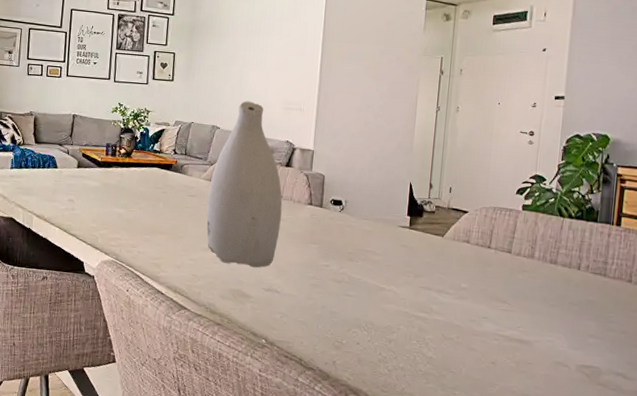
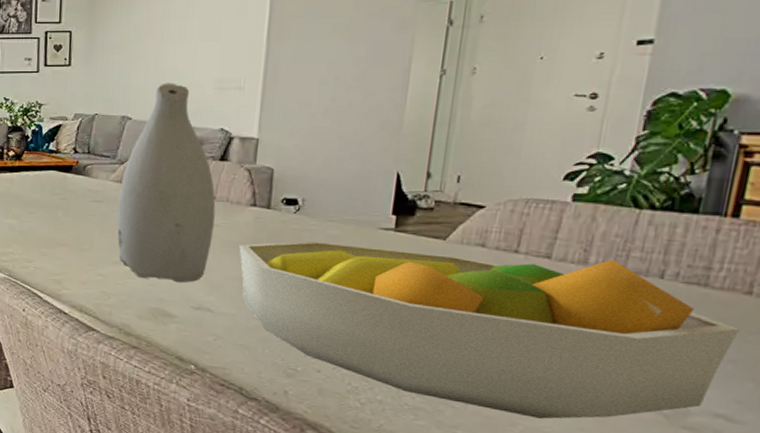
fruit bowl: none [299,234,626,380] -> present [239,240,740,419]

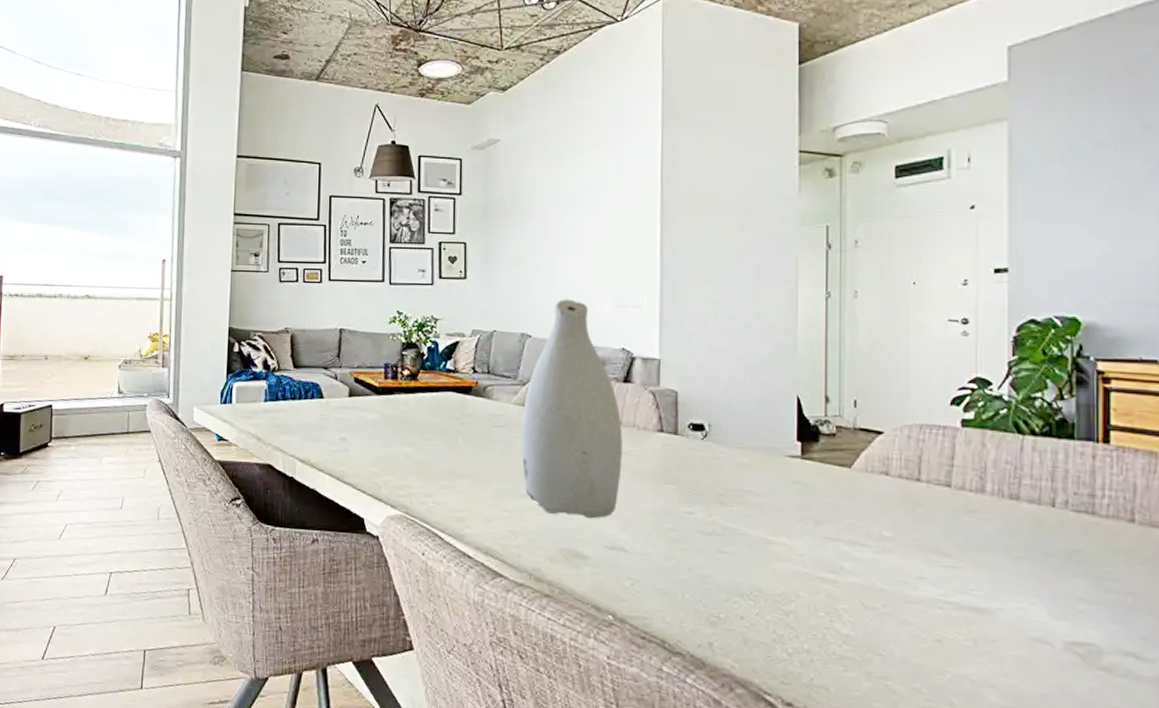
fruit bowl: present [239,240,740,419] -> none [650,469,1130,665]

